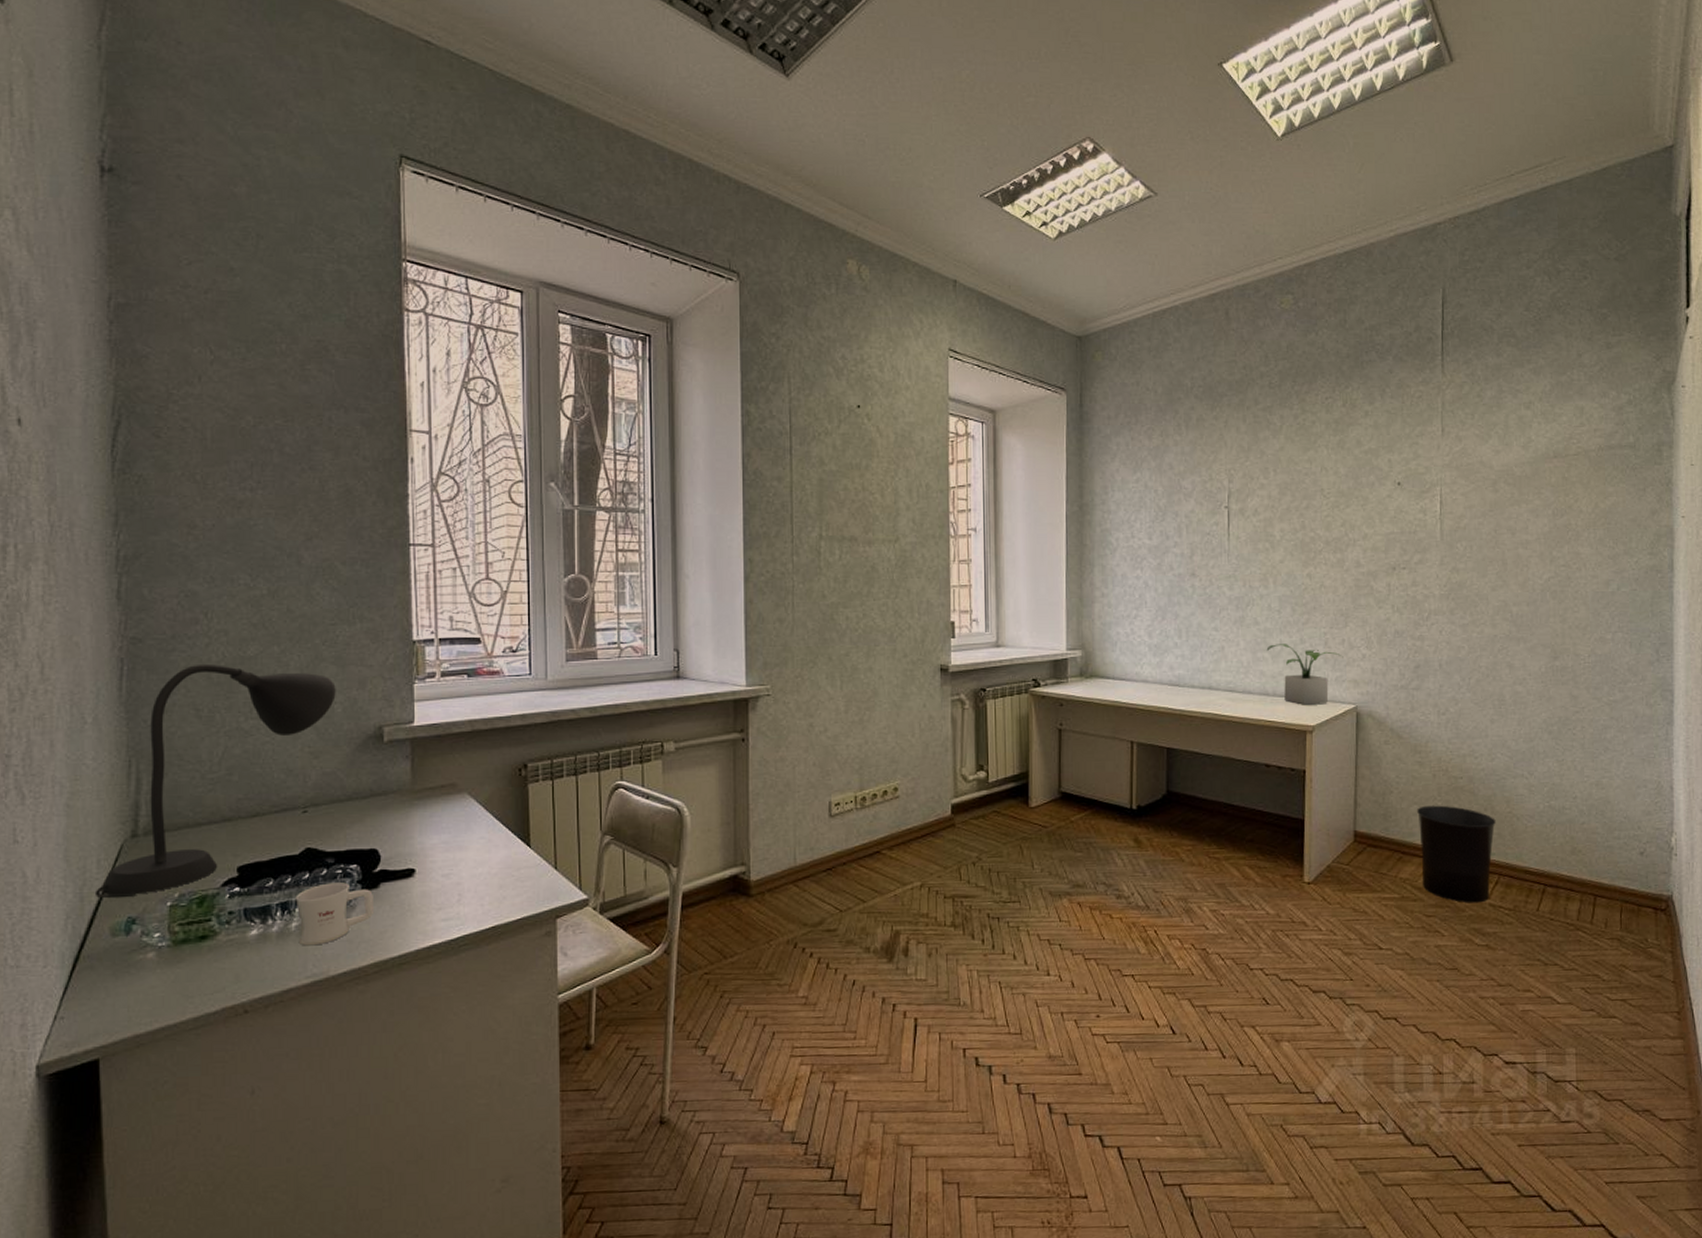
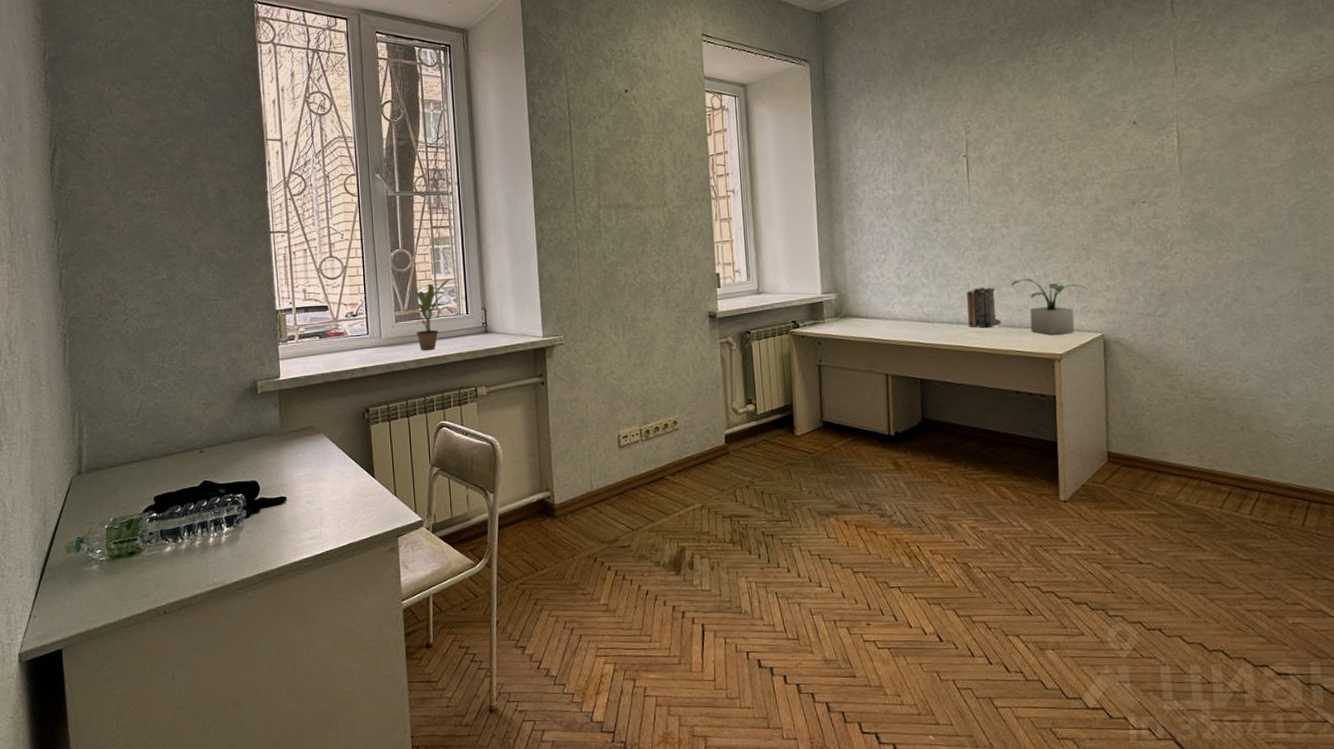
desk lamp: present [96,663,336,899] -> none [54,335,220,523]
mug: present [295,882,375,946] -> none [197,508,257,560]
potted plant: none [585,613,639,696] -> present [410,279,453,350]
books: none [1219,648,1254,696] -> present [966,285,1001,329]
waste bin: present [1417,805,1496,903] -> none [1171,425,1254,519]

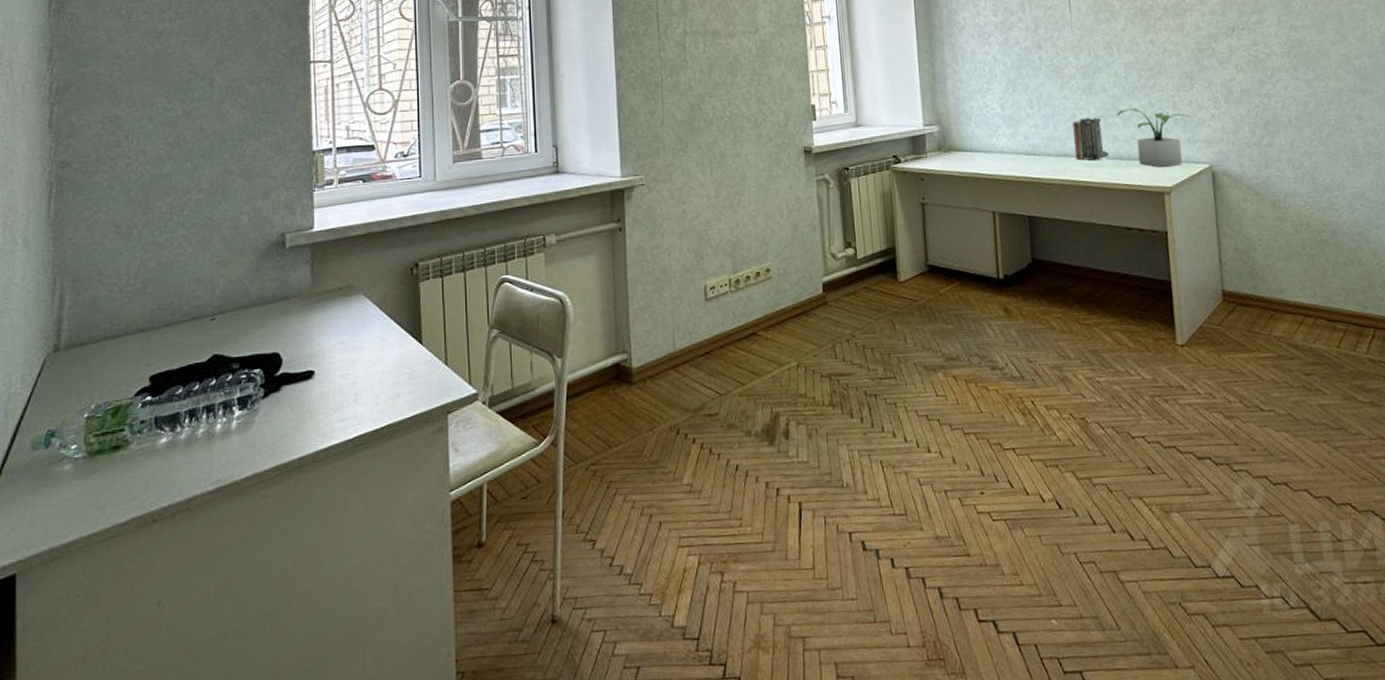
potted plant: present [410,279,453,350] -> none [470,113,520,194]

